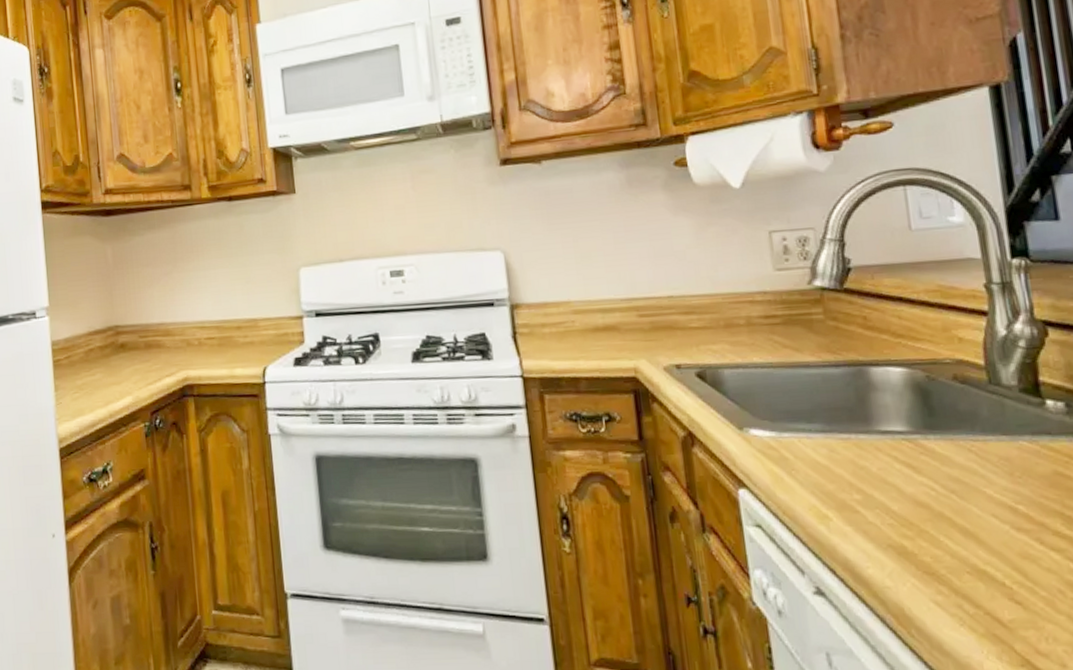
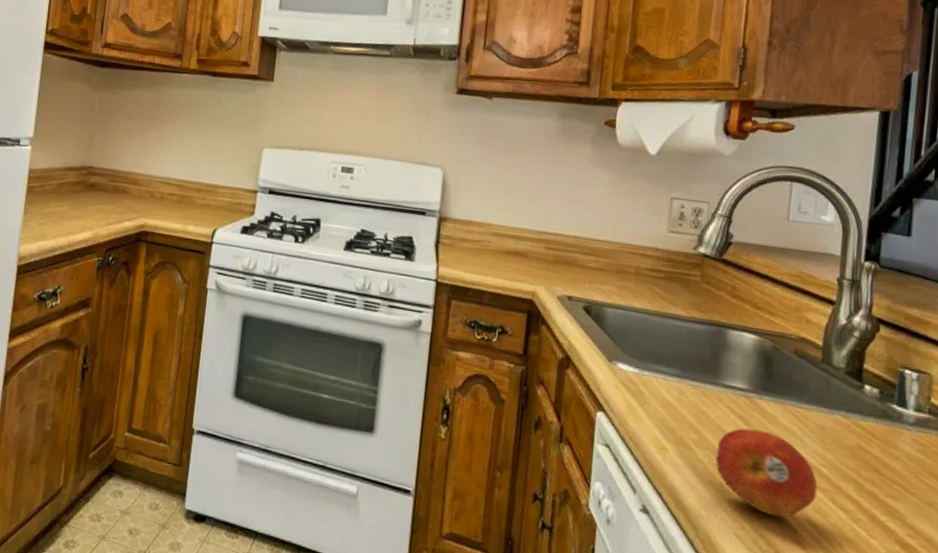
fruit: none [887,475,1019,572] -> present [716,428,818,518]

